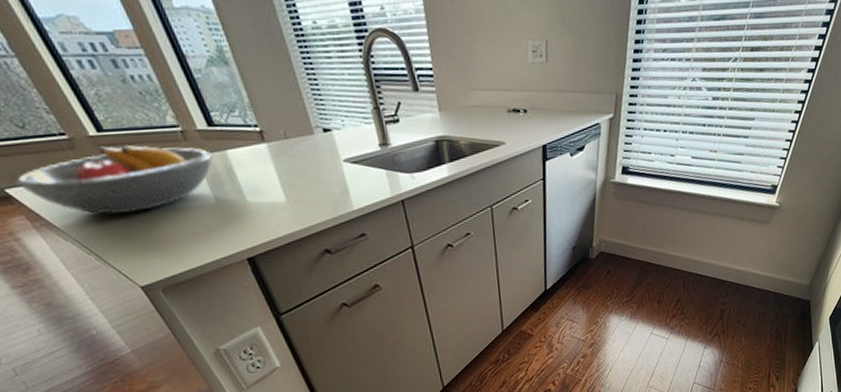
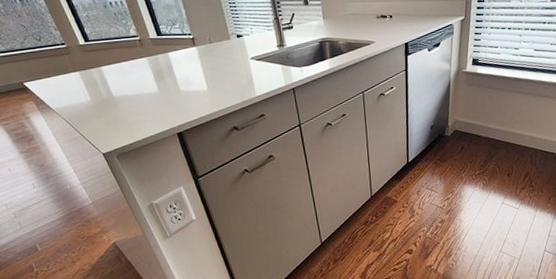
fruit bowl: present [14,145,212,215] -> none [30,51,159,100]

